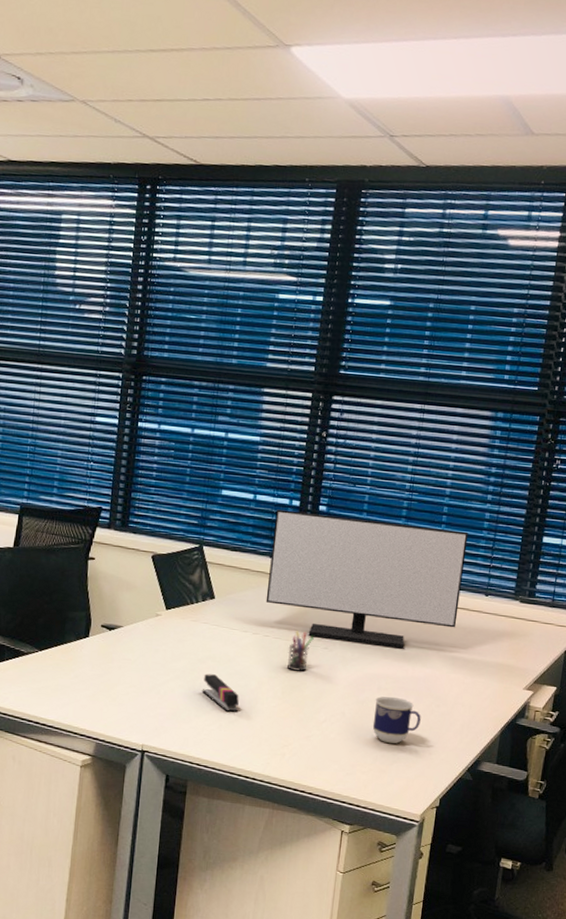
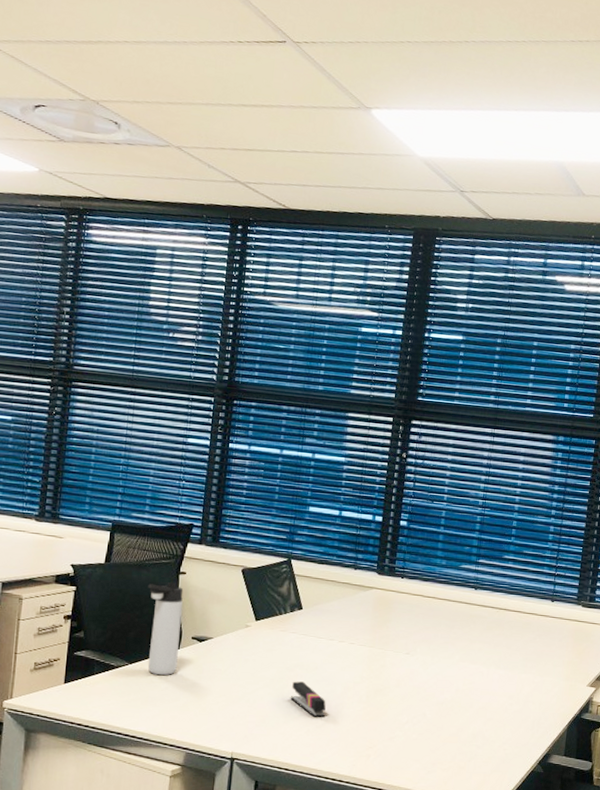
thermos bottle: none [57,568,93,663] -> present [147,582,184,675]
monitor: present [265,509,469,649] -> none [351,524,535,652]
pen holder: present [287,631,314,672] -> none [372,638,396,677]
cup: present [372,696,421,744] -> none [451,696,496,741]

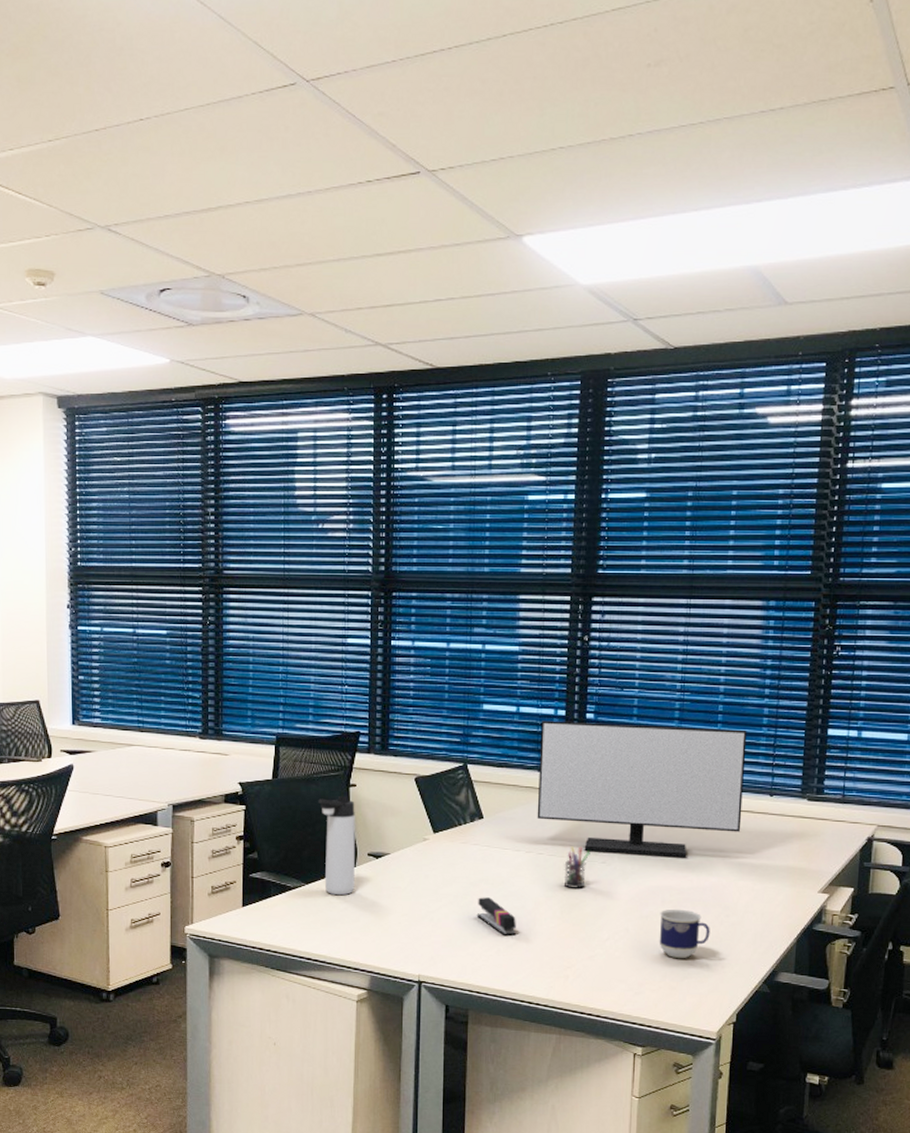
monitor: none [351,524,535,652] -> present [537,720,747,858]
pen holder: none [372,638,396,677] -> present [564,846,590,890]
cup: none [451,696,496,741] -> present [659,909,710,958]

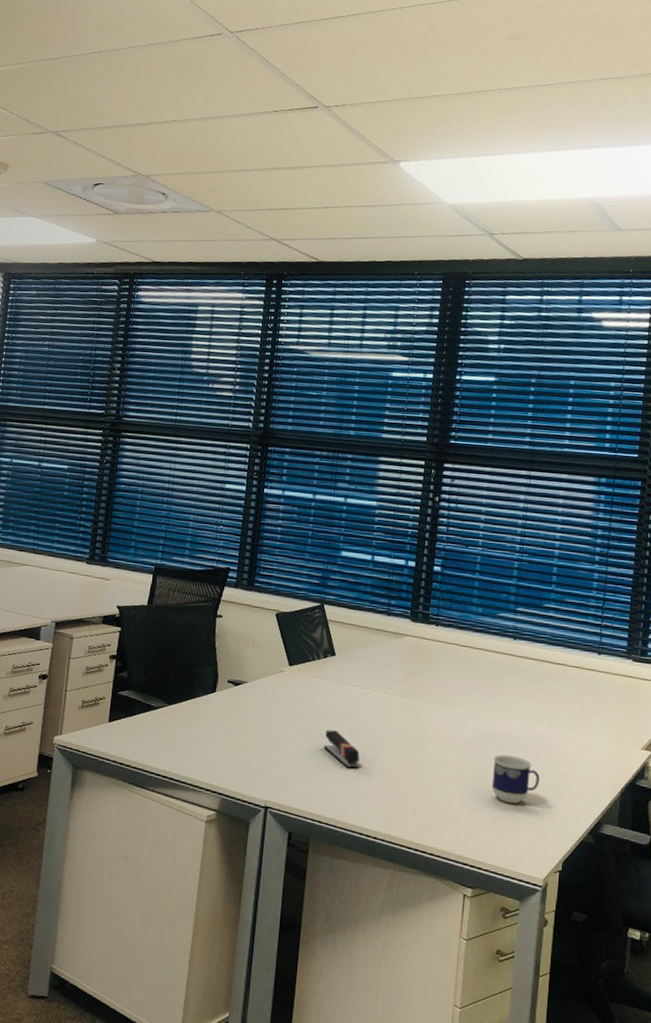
thermos bottle: present [318,796,355,895] -> none [185,625,220,718]
monitor: present [537,720,747,858] -> none [384,570,578,707]
pen holder: present [564,846,590,890] -> none [406,688,432,729]

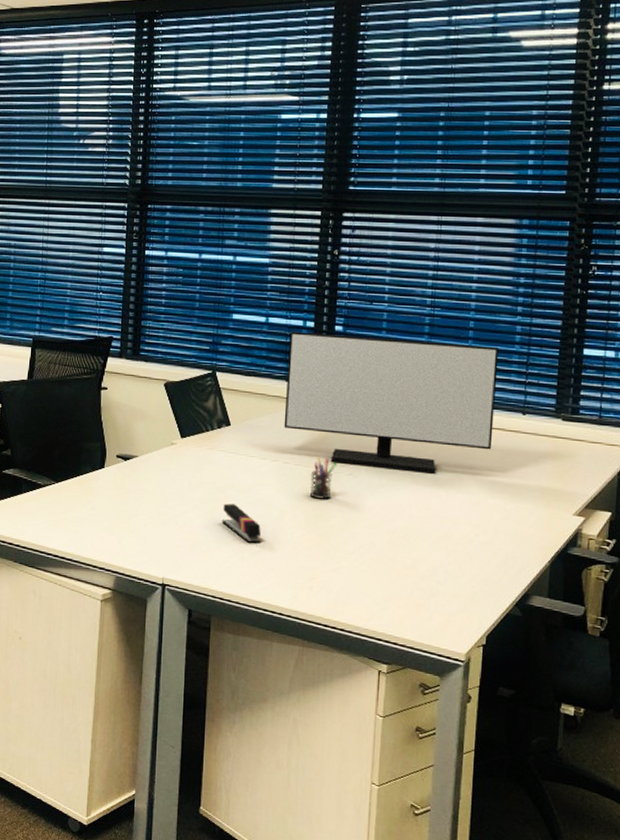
monitor: none [384,570,578,707] -> present [284,331,499,474]
pen holder: none [406,688,432,729] -> present [310,457,337,501]
cup: present [491,754,540,804] -> none [406,524,459,576]

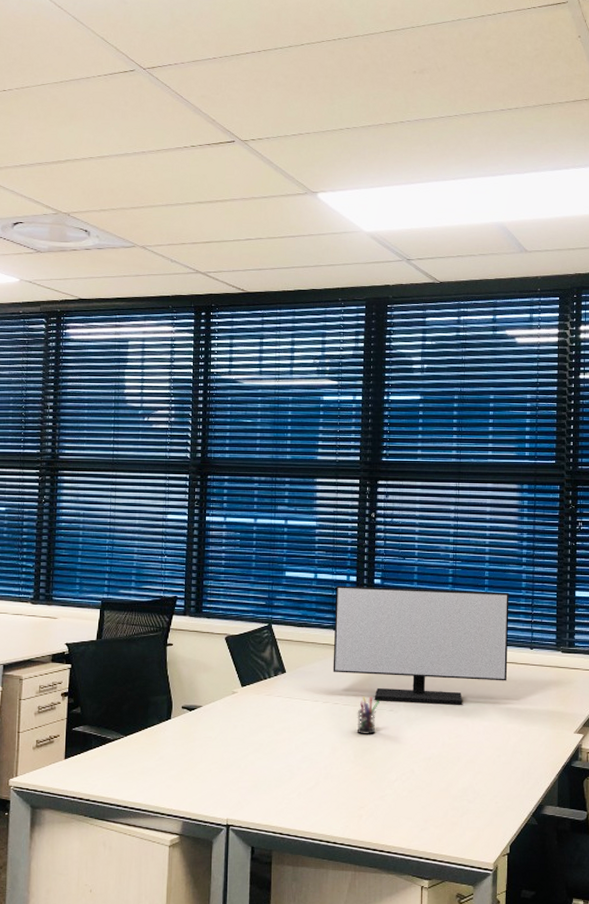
stapler: present [221,503,262,543] -> none [280,744,316,779]

